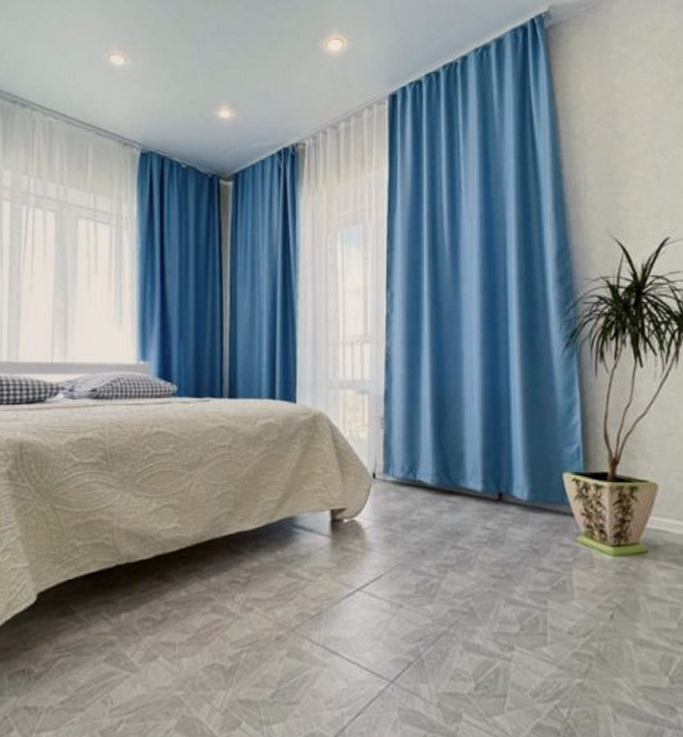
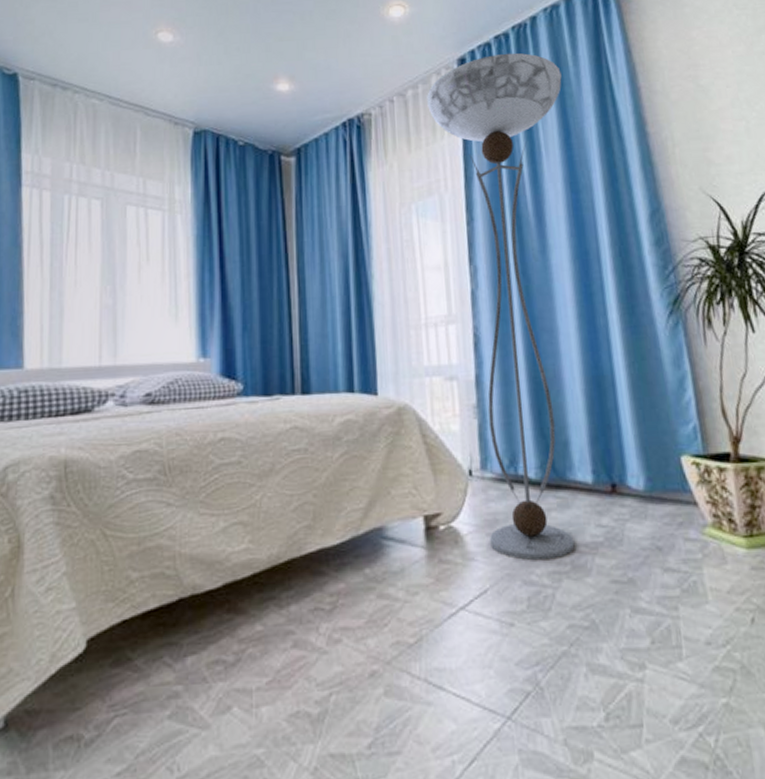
floor lamp: none [358,91,486,554] -> present [427,53,575,561]

